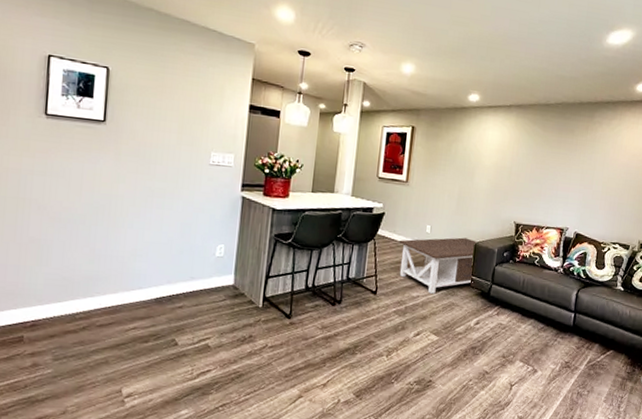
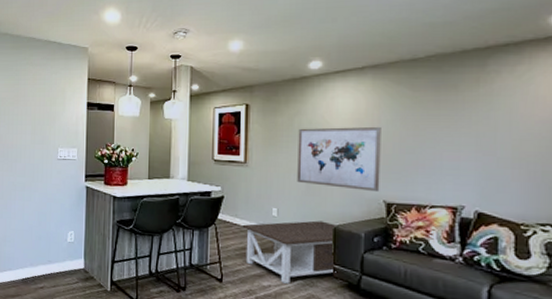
wall art: none [449,154,519,215] -> present [297,126,381,193]

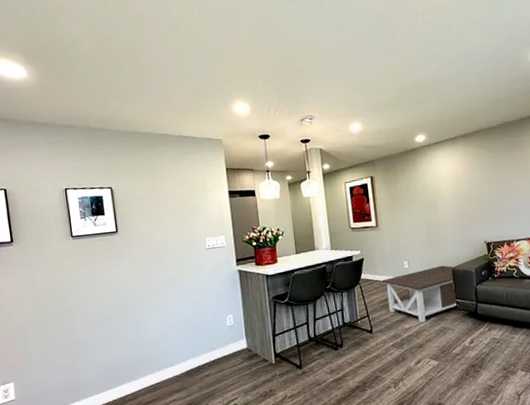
wall art: present [297,126,381,193] -> none [415,183,481,237]

